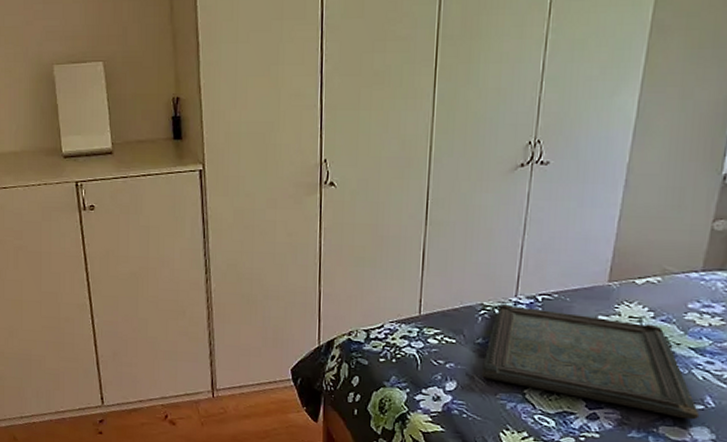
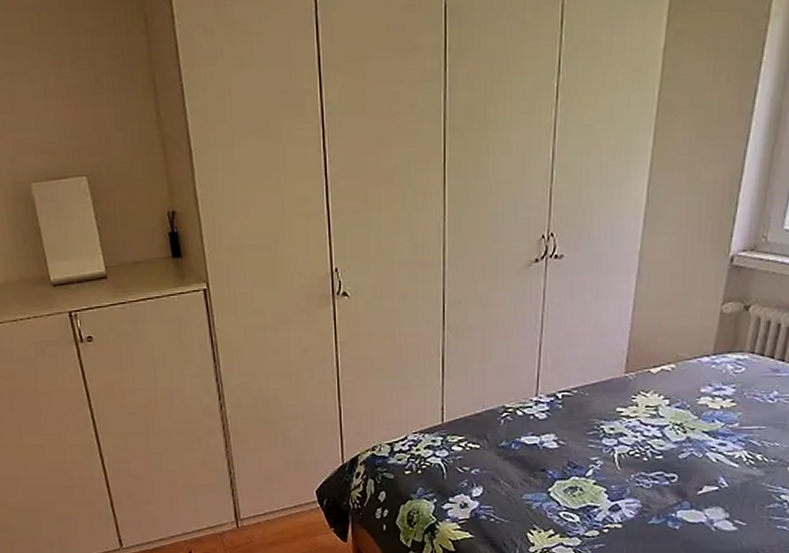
serving tray: present [482,303,700,420] -> none [507,404,714,501]

